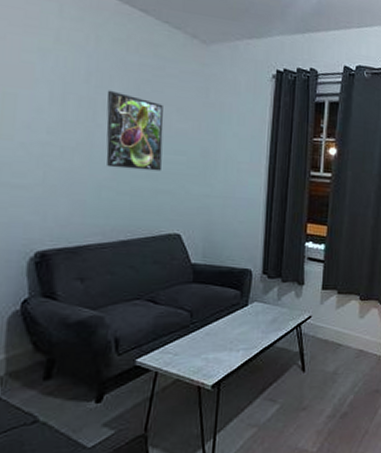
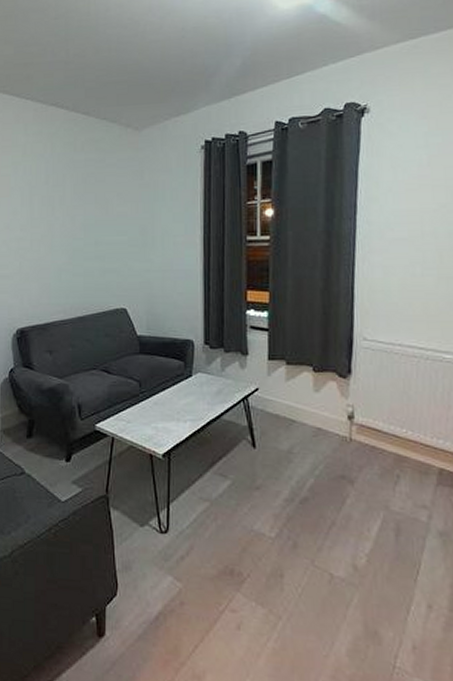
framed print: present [106,90,164,171] -> none [61,187,107,253]

